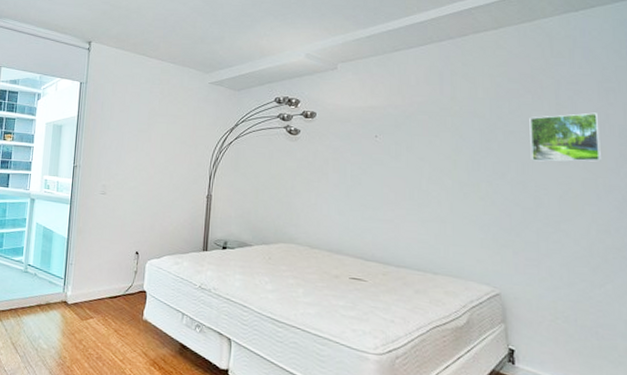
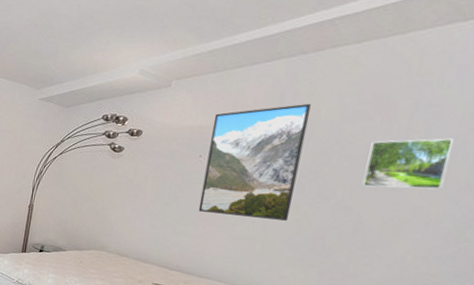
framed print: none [382,83,472,199] -> present [198,103,312,221]

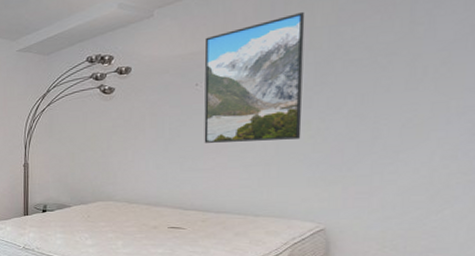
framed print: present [362,138,455,190] -> none [372,25,462,90]

